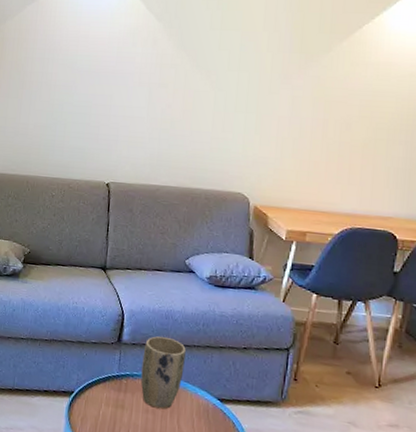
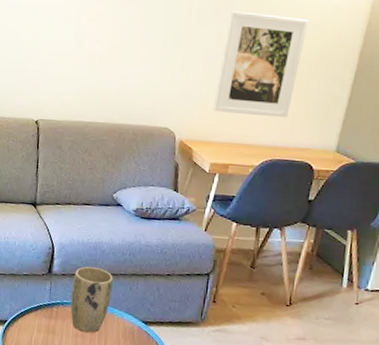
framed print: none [287,78,384,185] -> present [212,11,309,118]

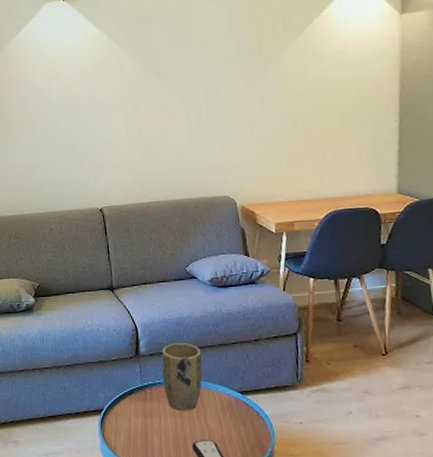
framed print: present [212,11,309,118] -> none [265,73,343,174]

